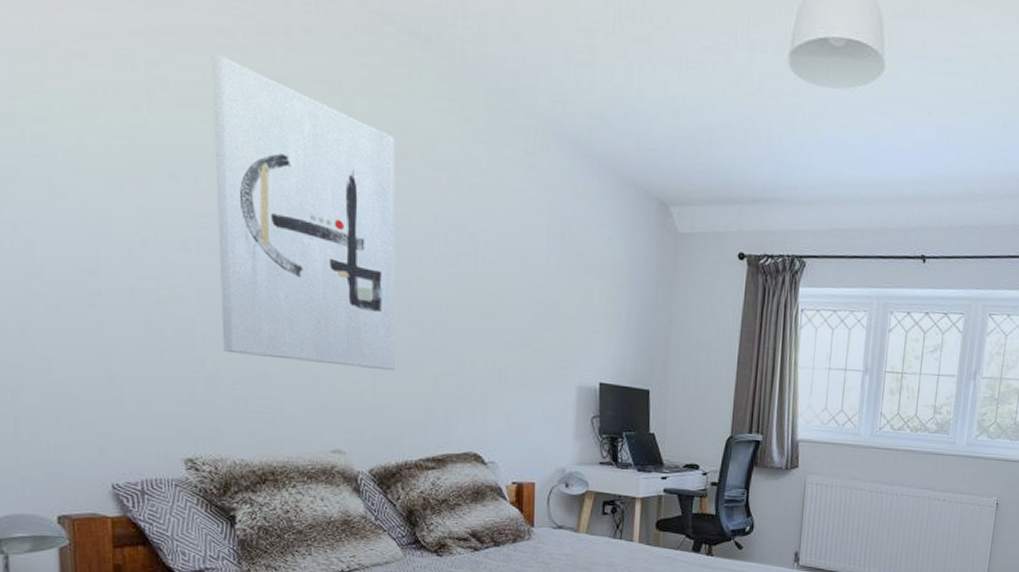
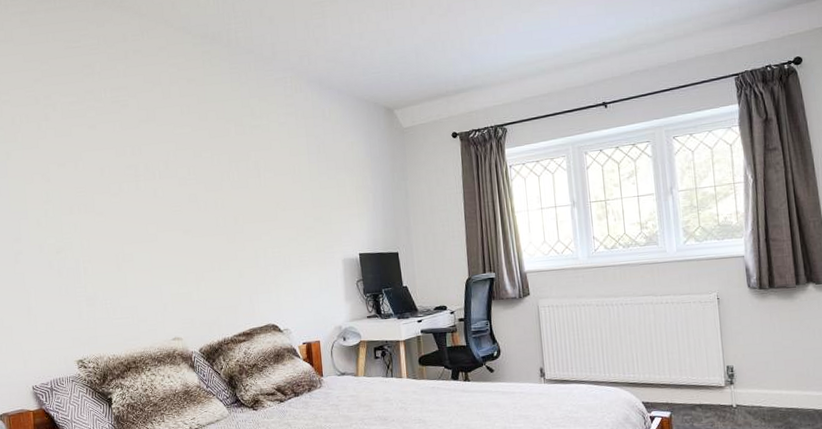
wall art: present [211,54,397,370] -> none [81,81,212,279]

